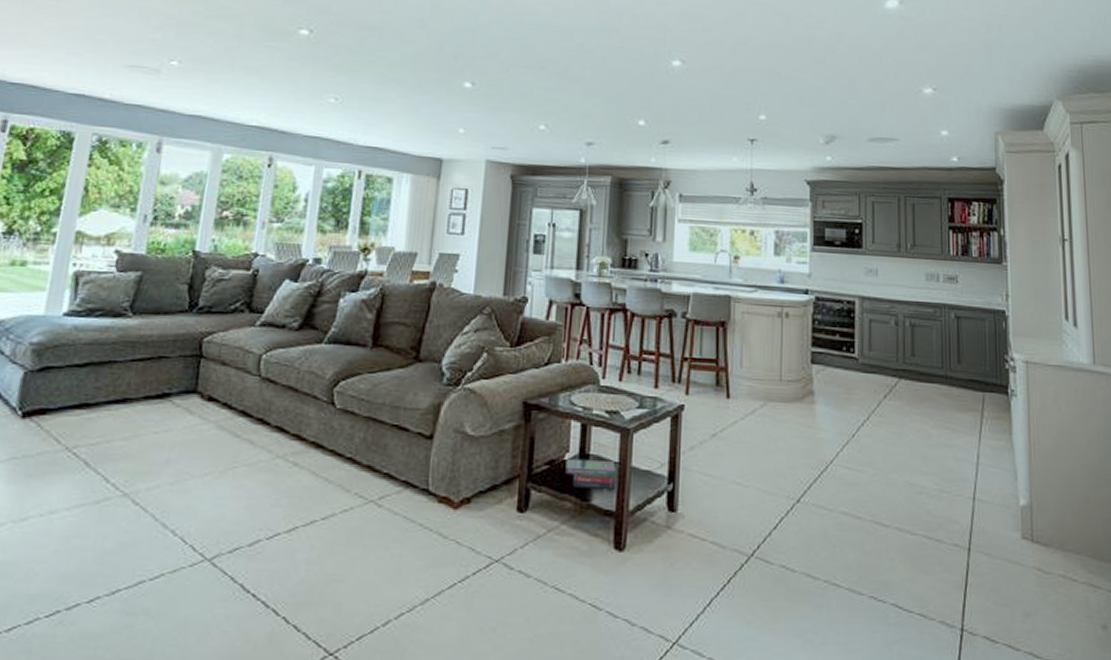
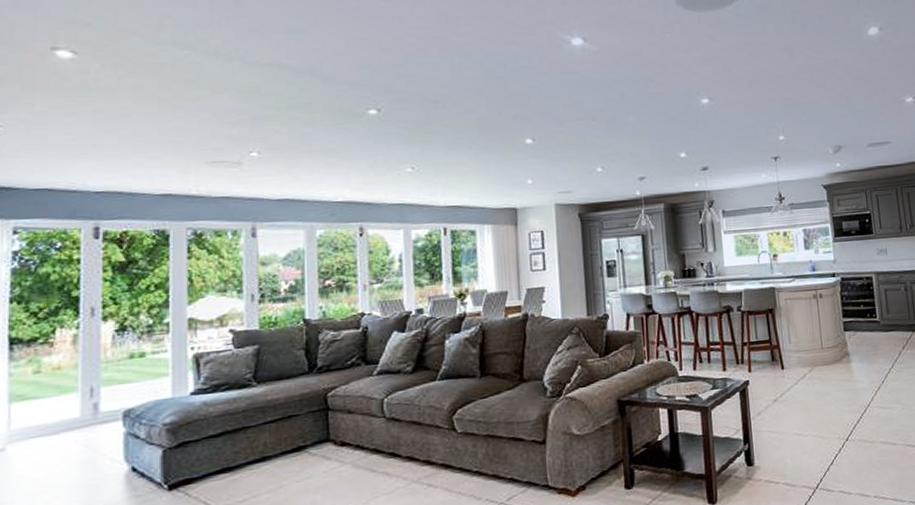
books: present [565,458,617,489] -> none [659,435,703,461]

